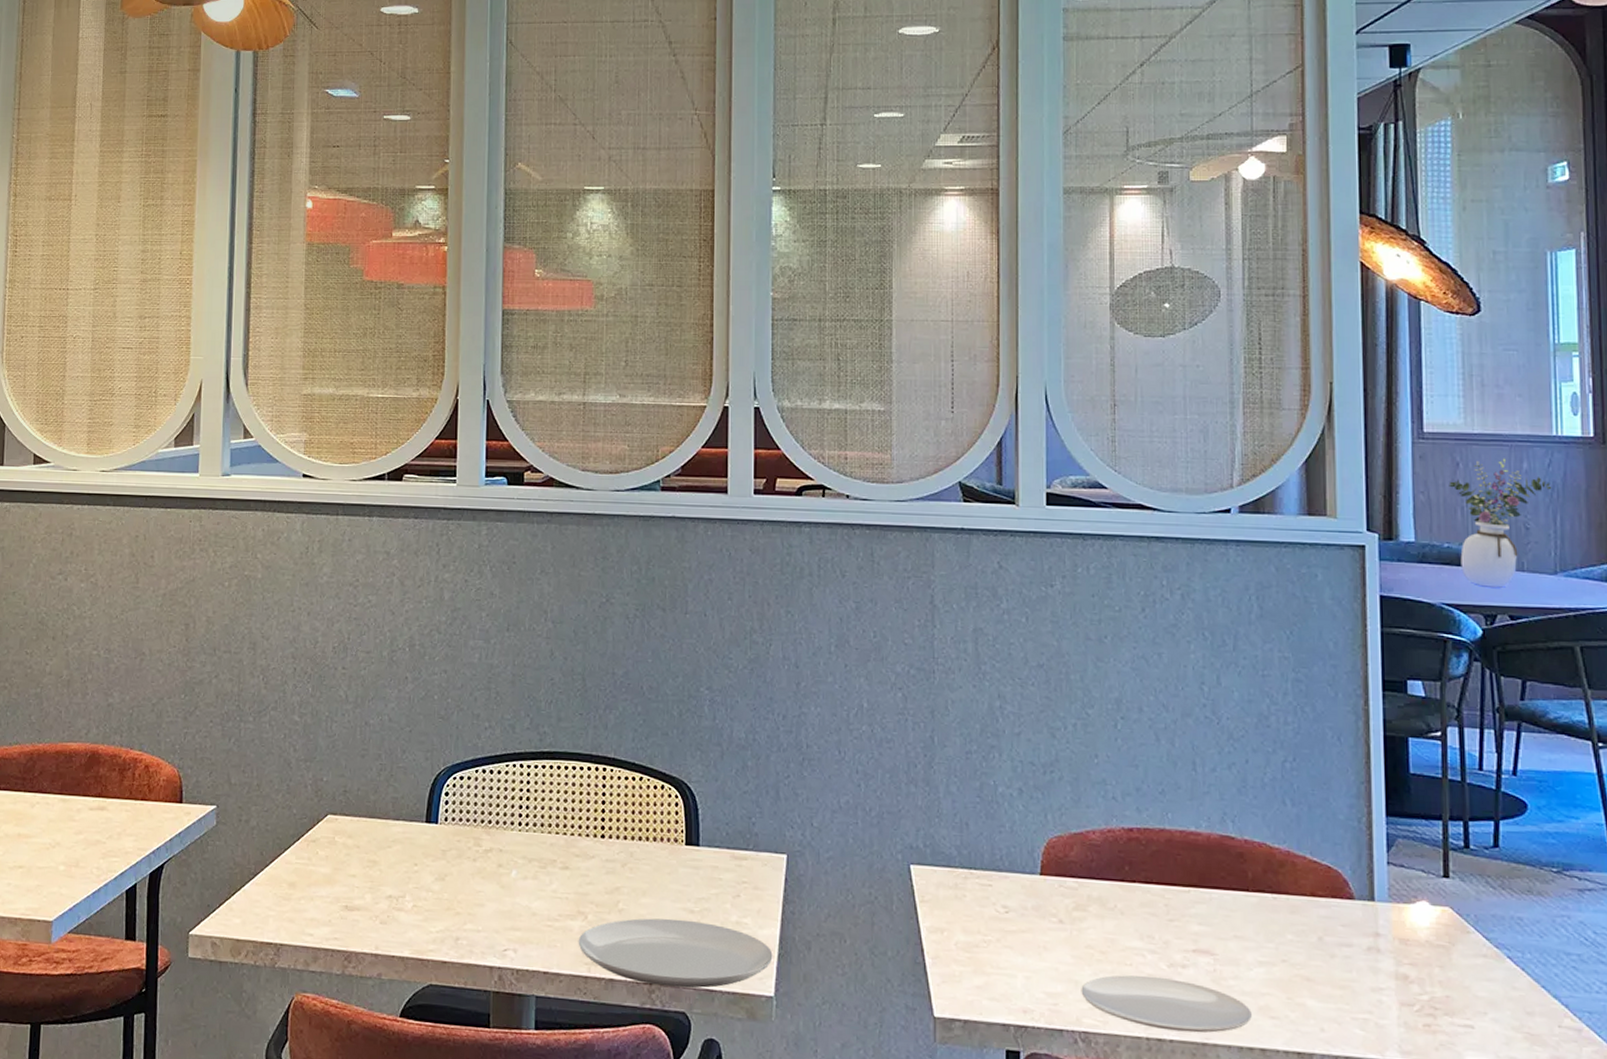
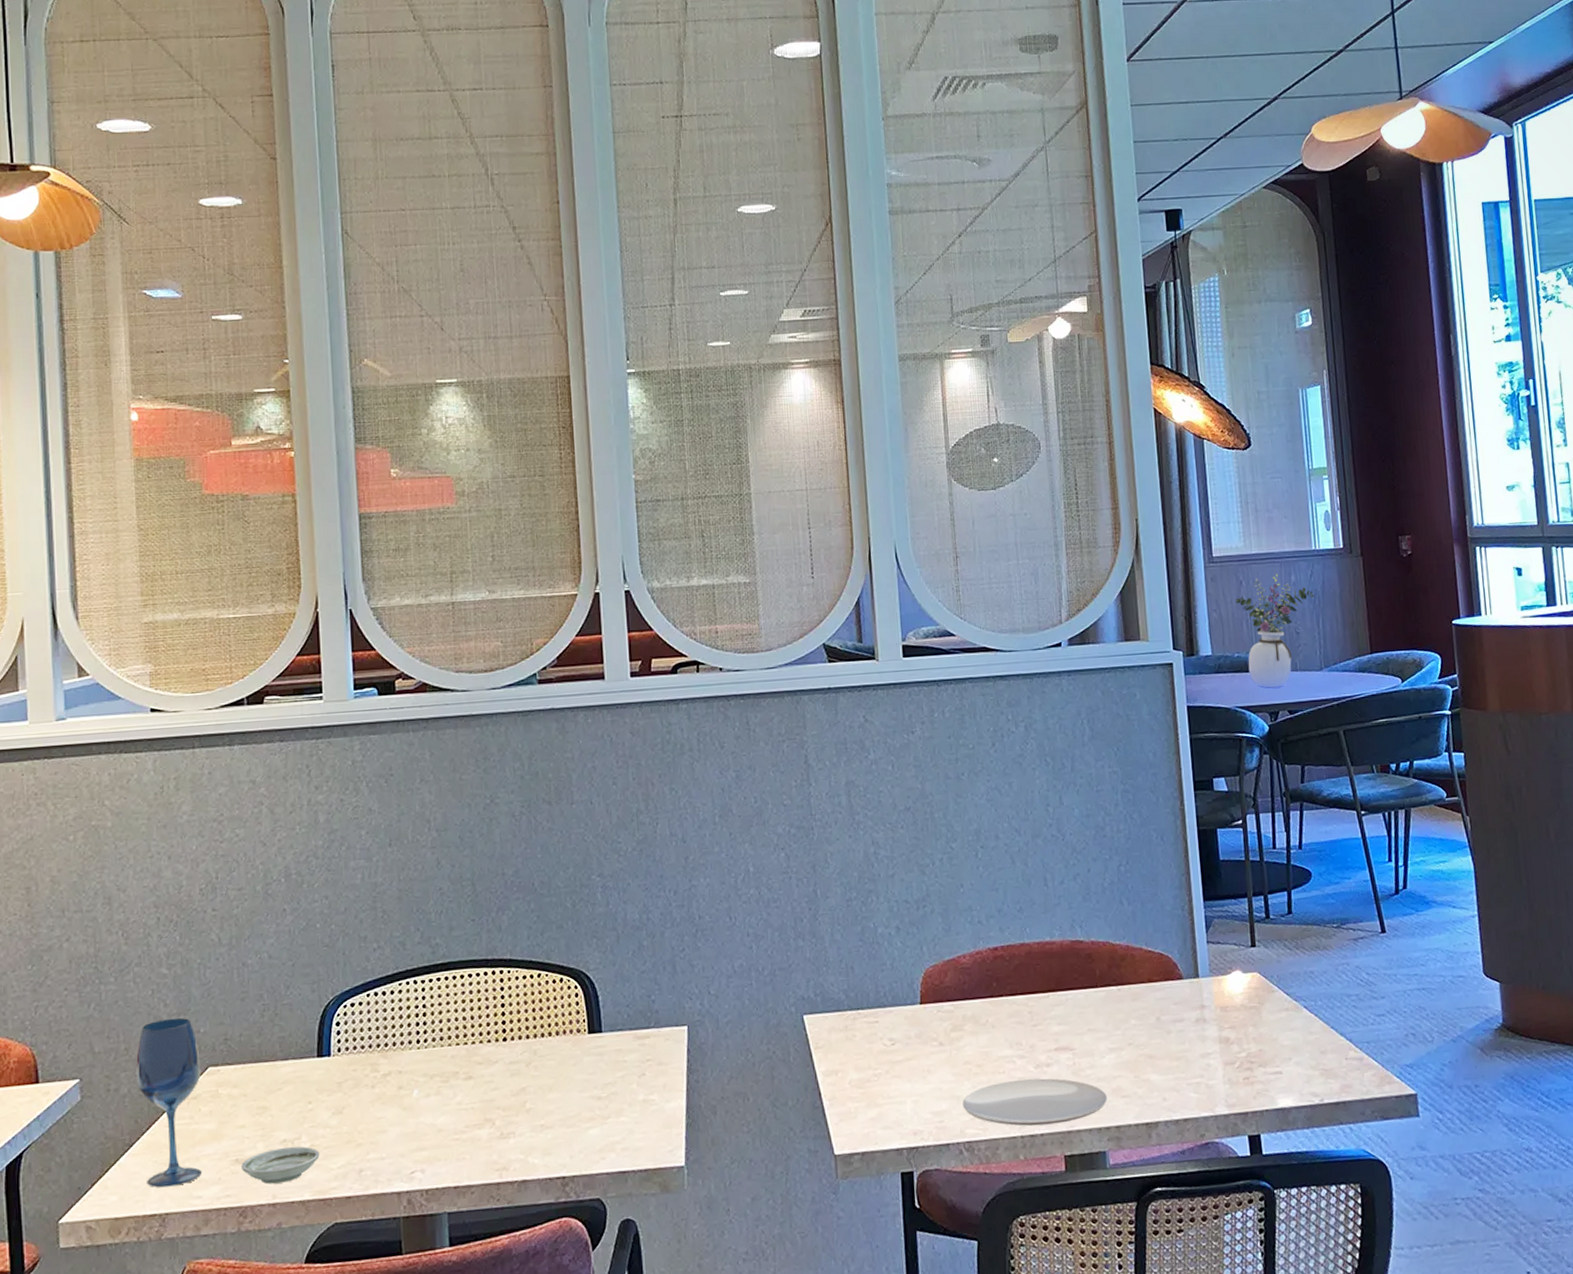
wineglass: none [265,763,322,920] -> present [136,1018,203,1188]
saucer: none [350,902,421,937] -> present [241,1146,320,1185]
plate: present [578,918,773,988] -> none [487,1106,681,1178]

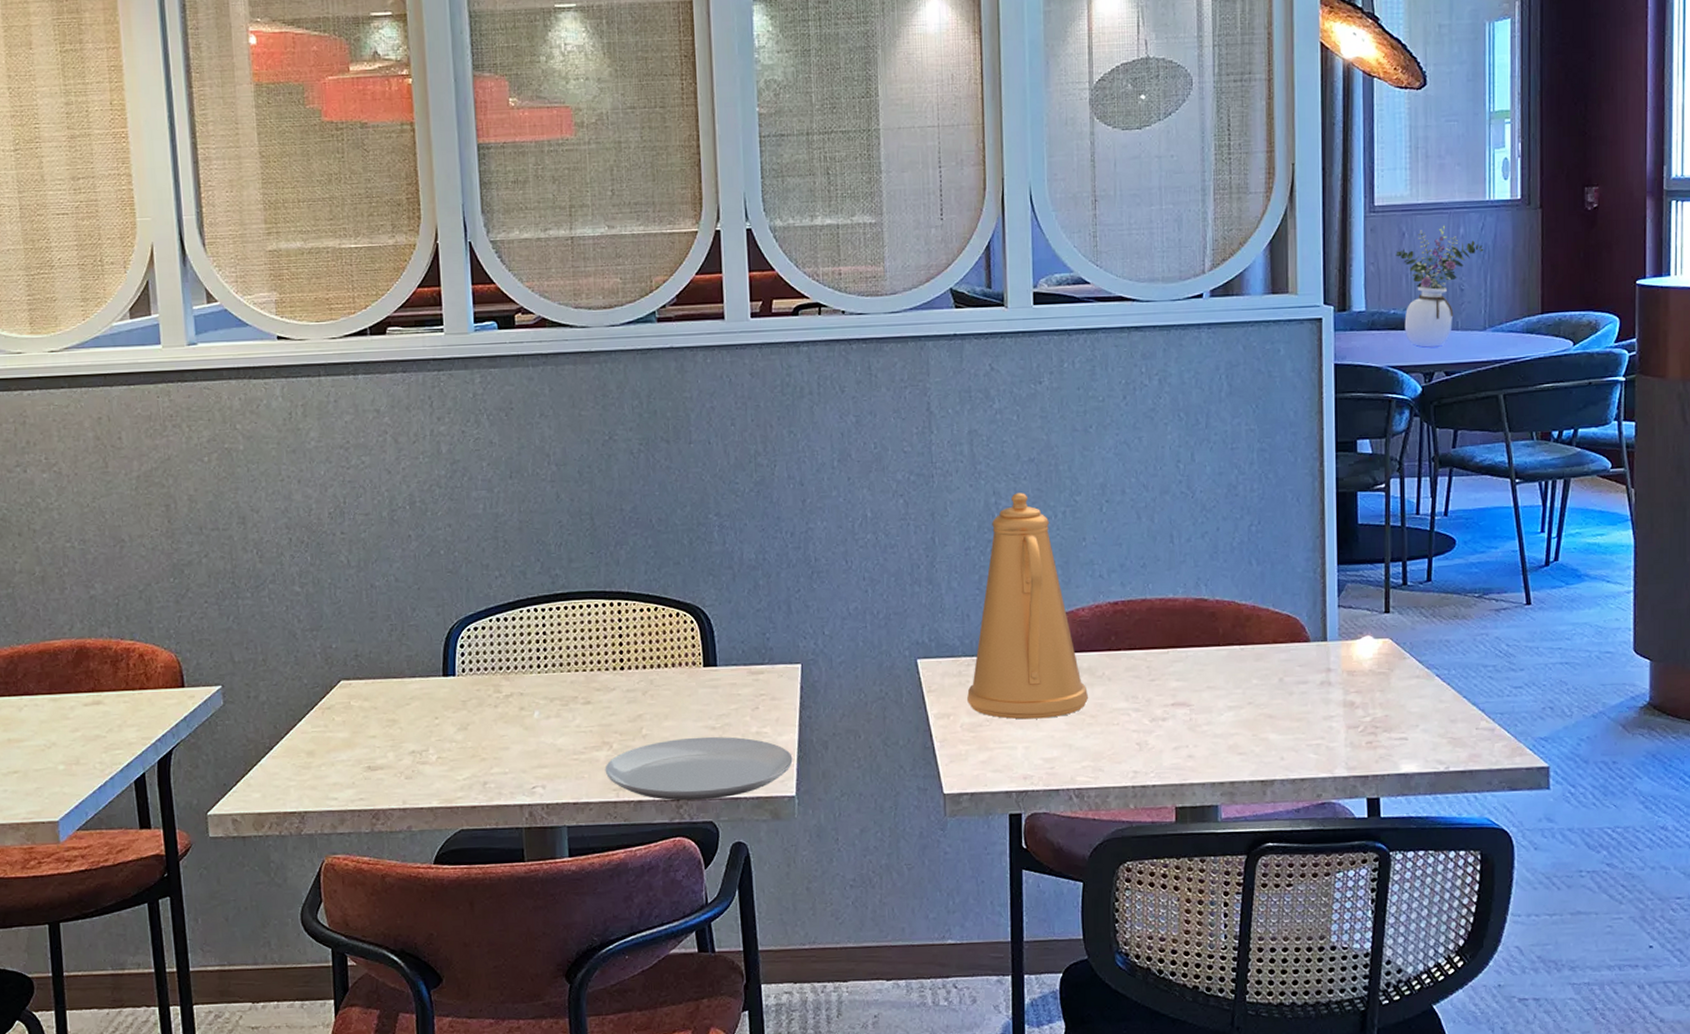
wineglass: present [136,1018,203,1188] -> none [273,633,338,788]
saucer: present [241,1146,320,1185] -> none [373,757,447,791]
plate: none [487,1106,681,1178] -> present [605,736,793,801]
coffee pot: none [854,841,974,1073] -> present [967,493,1089,720]
plate: present [962,1078,1107,1126] -> none [1074,731,1223,777]

